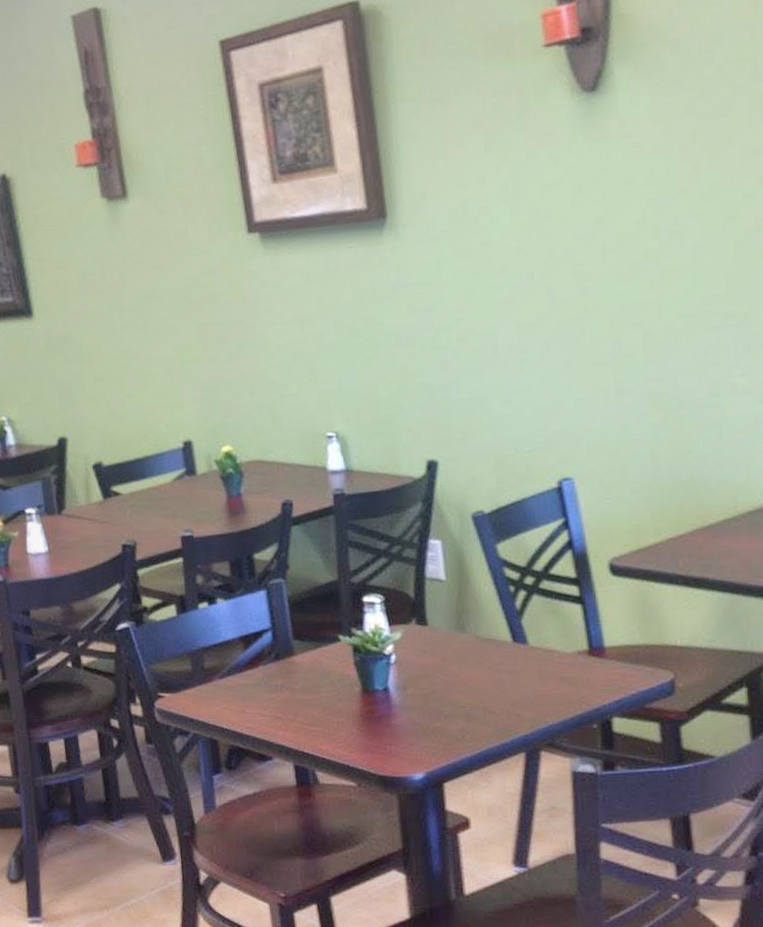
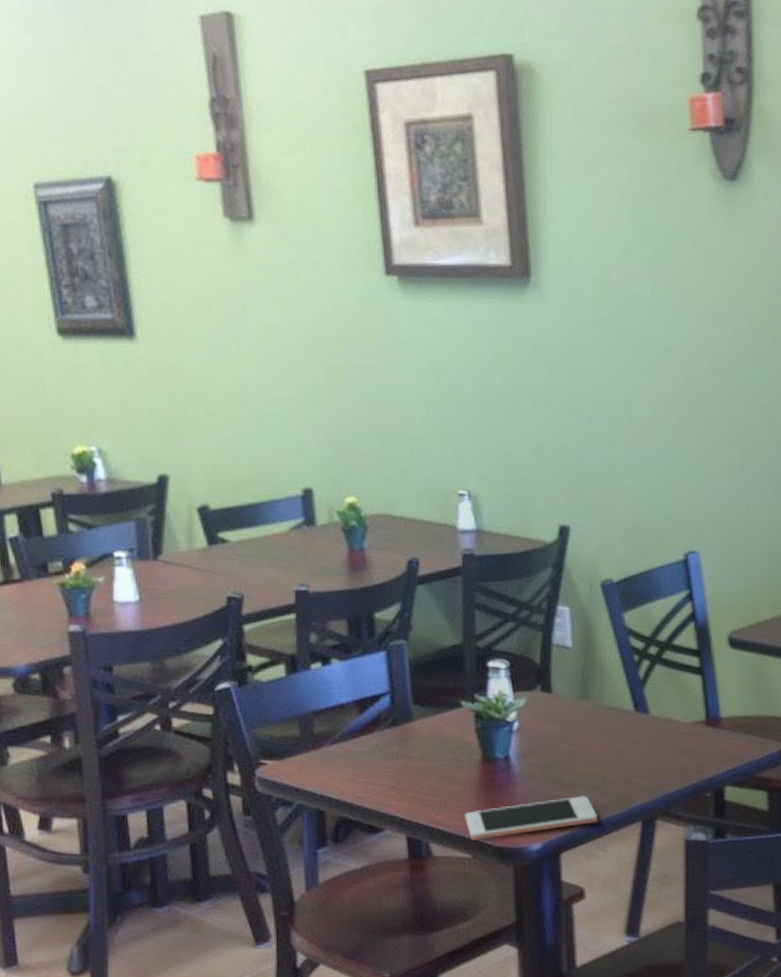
cell phone: none [348,727,479,769] -> present [465,796,597,840]

